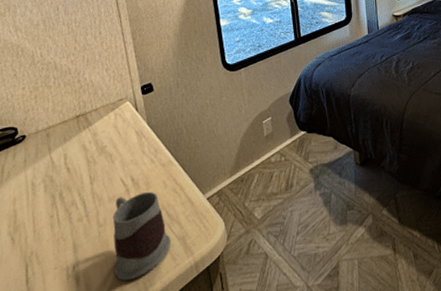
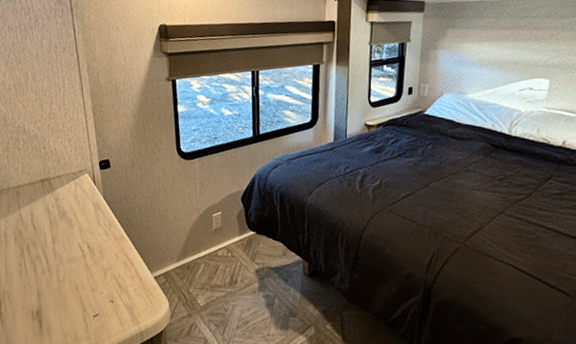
mug: present [112,191,171,281] -> none [70,260,120,334]

